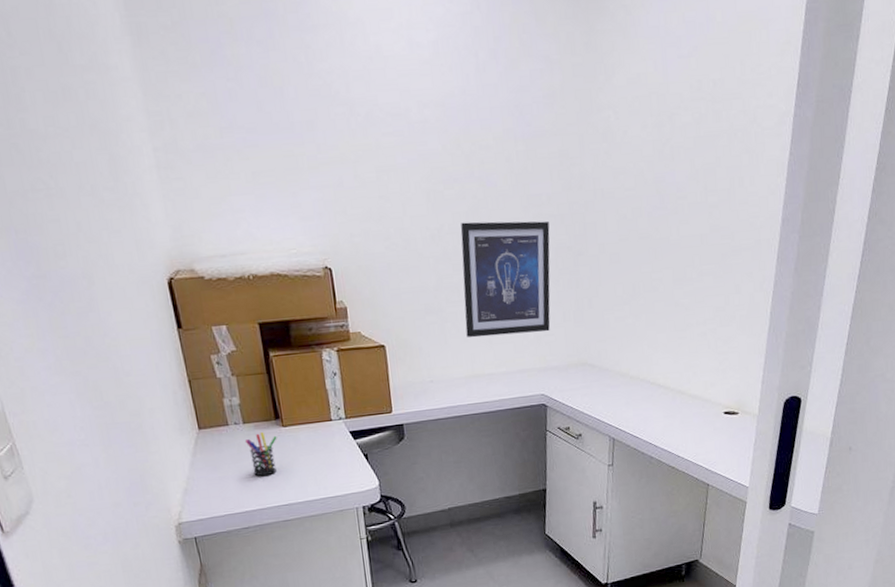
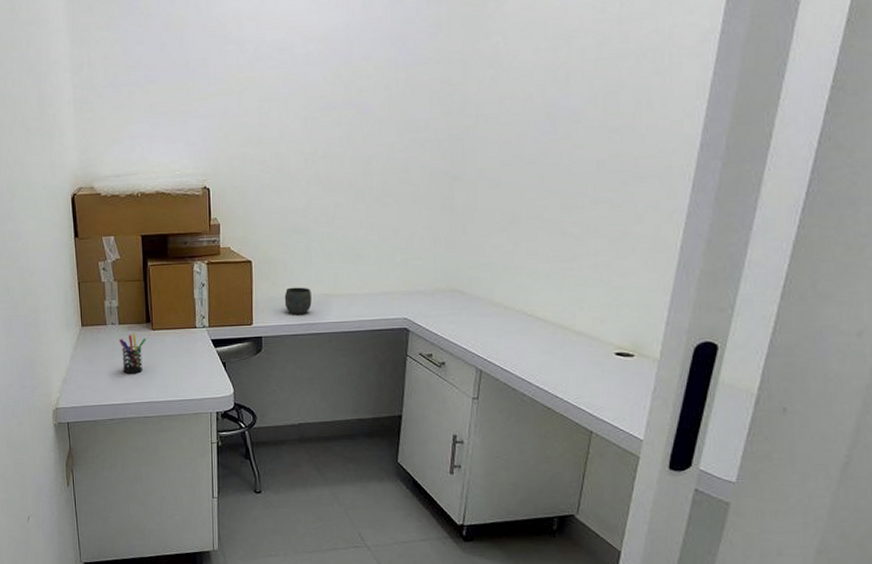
mug: none [422,369,451,399] -> present [284,287,312,315]
wall art: present [460,221,551,338] -> none [331,146,425,258]

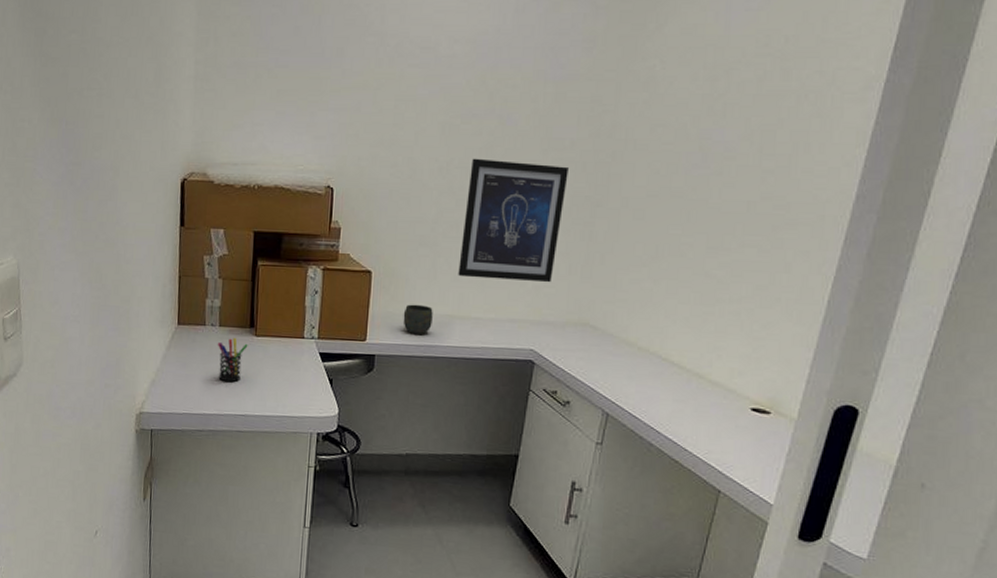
wall art: none [331,146,425,258] -> present [458,158,569,283]

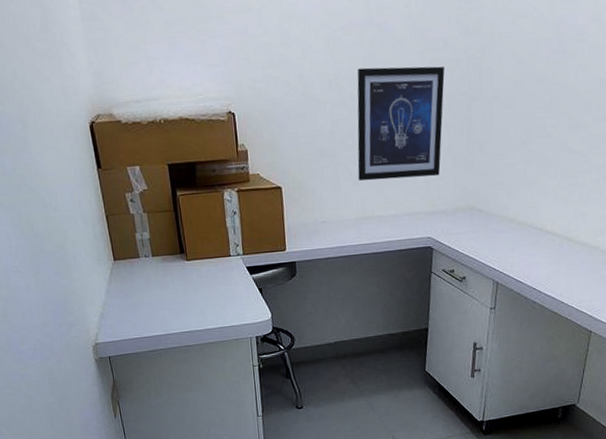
pen holder: present [217,337,248,383] -> none [153,264,182,305]
mug: present [403,304,433,335] -> none [315,211,342,239]

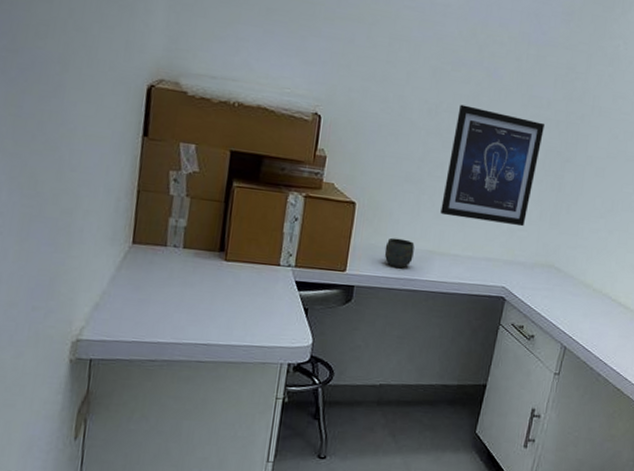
mug: none [315,211,342,239] -> present [384,237,415,269]

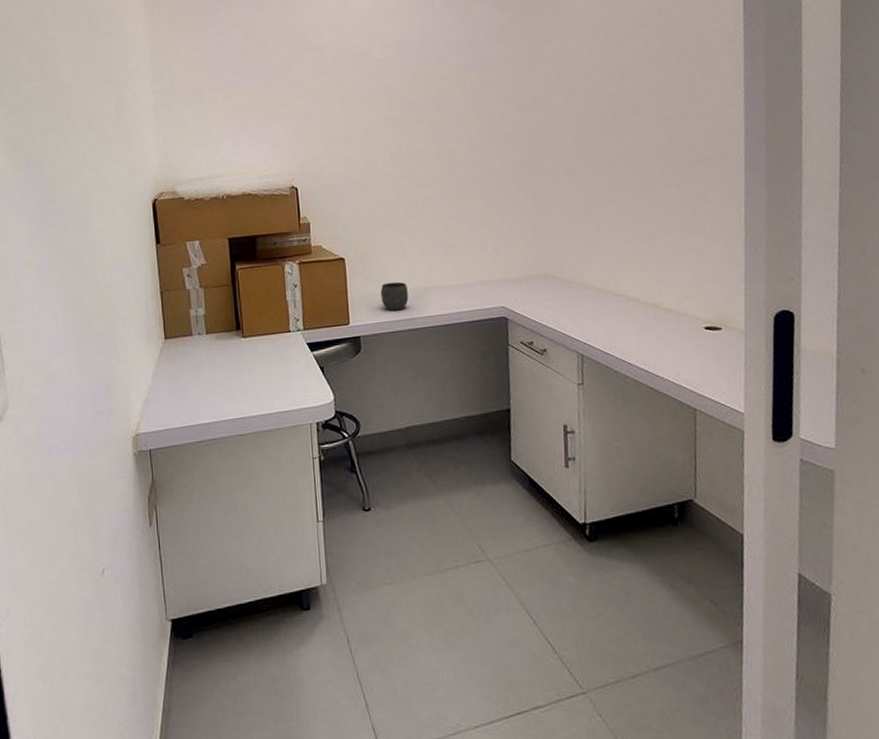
wall art: present [440,104,544,227] -> none [418,139,509,251]

